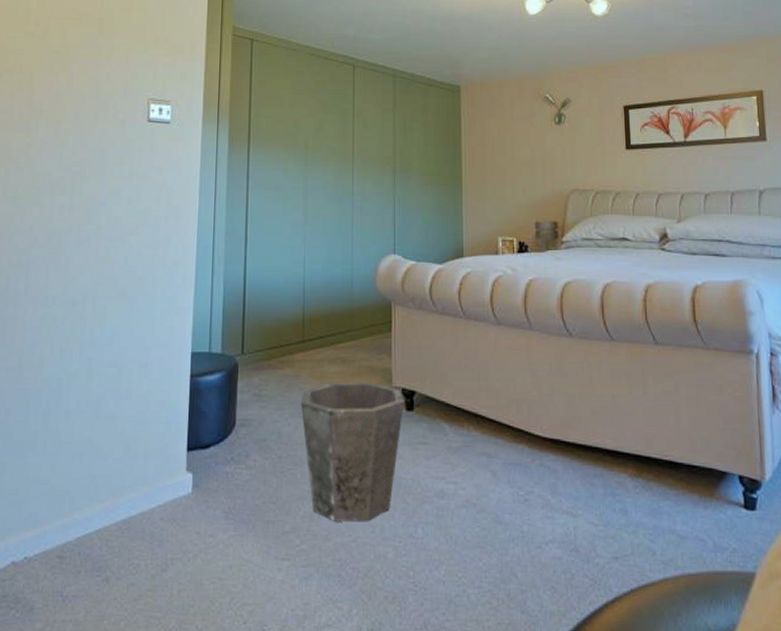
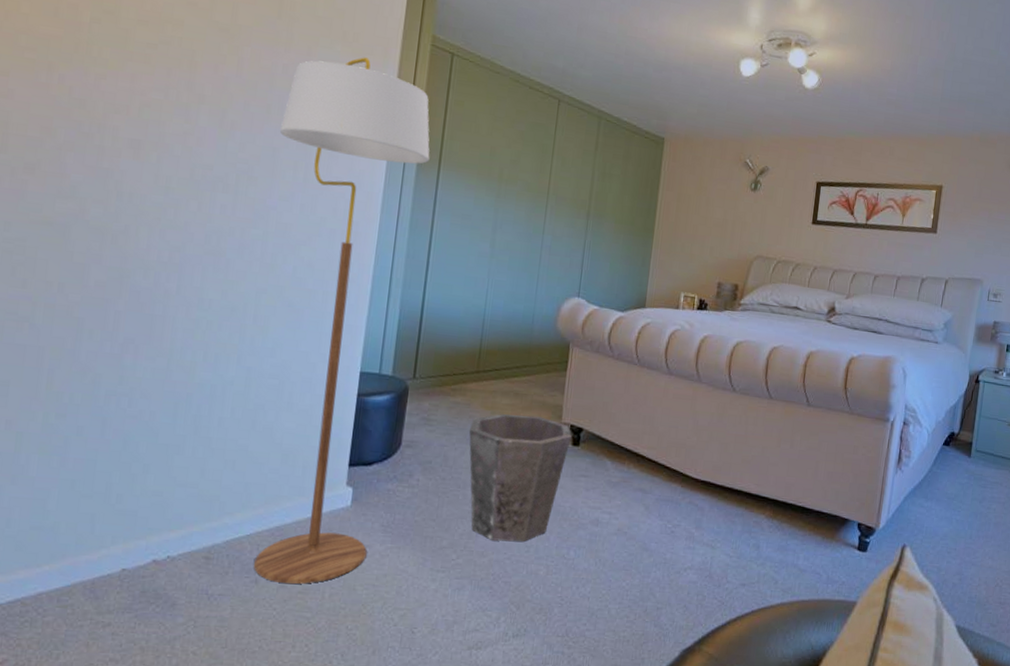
floor lamp: none [103,55,240,580] -> present [253,57,430,584]

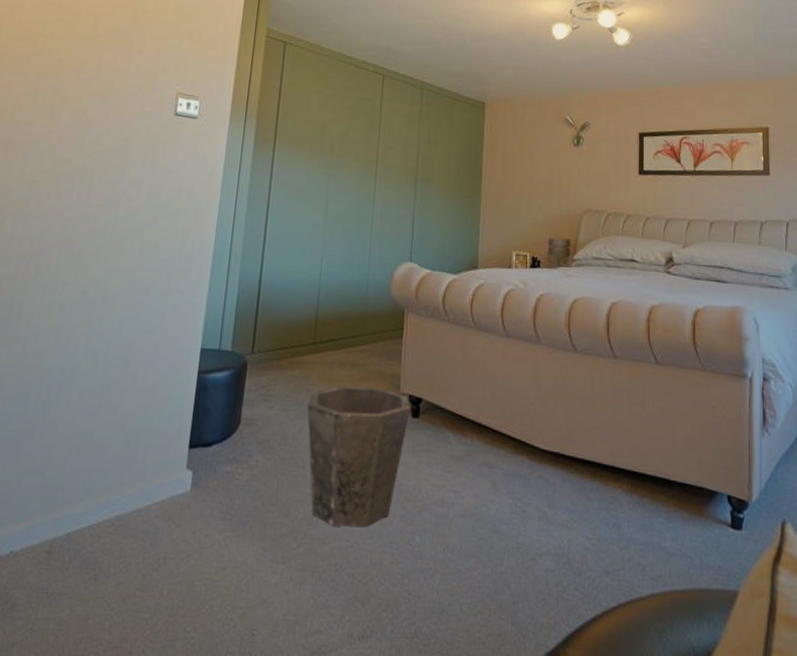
floor lamp: present [253,57,430,584] -> none [93,52,266,580]

